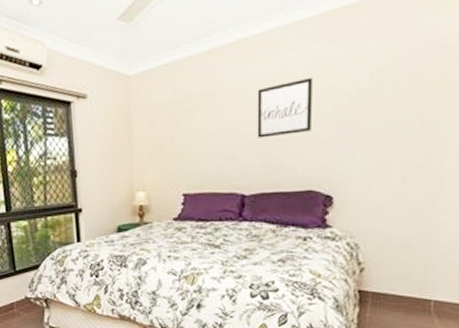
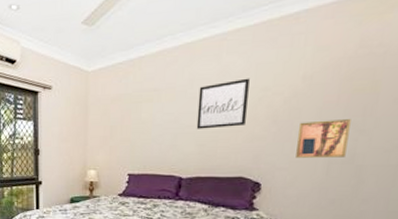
wall art: none [368,119,424,165] -> present [296,119,351,158]

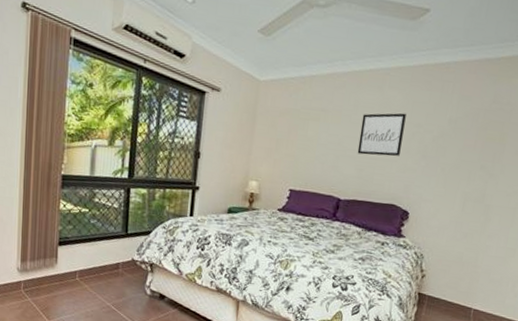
wall art: present [296,119,351,158] -> none [439,160,484,197]

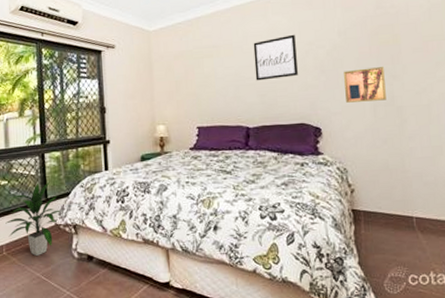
indoor plant: none [81,216,141,287] -> present [5,181,62,257]
wall art: none [439,160,484,197] -> present [344,67,386,103]

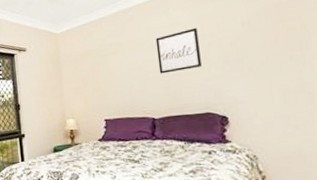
wall art: present [344,67,386,103] -> none [249,54,296,91]

